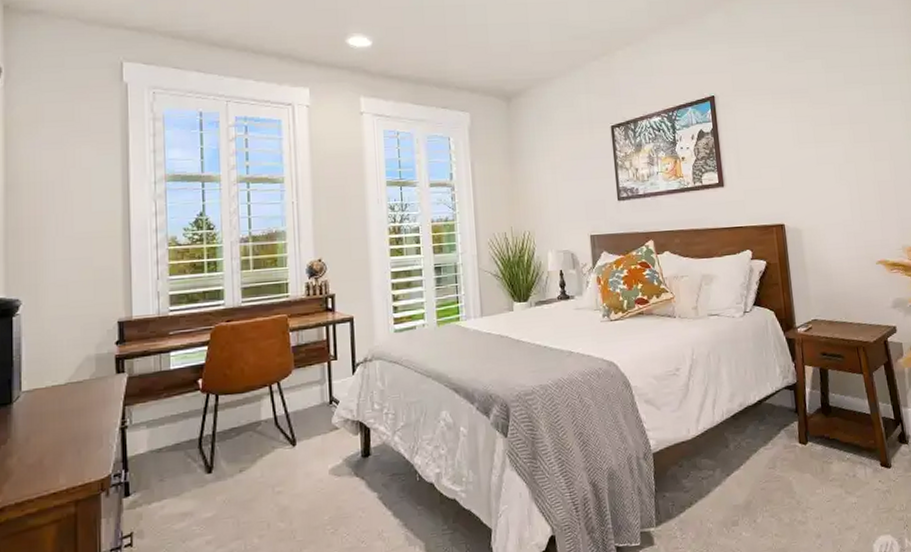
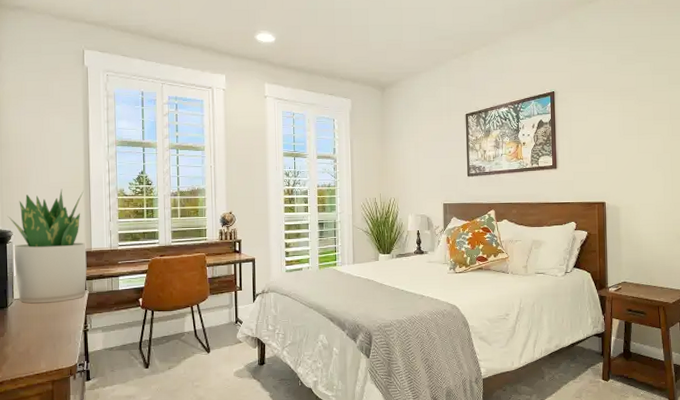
planter: none [14,240,126,397] -> present [7,188,87,304]

